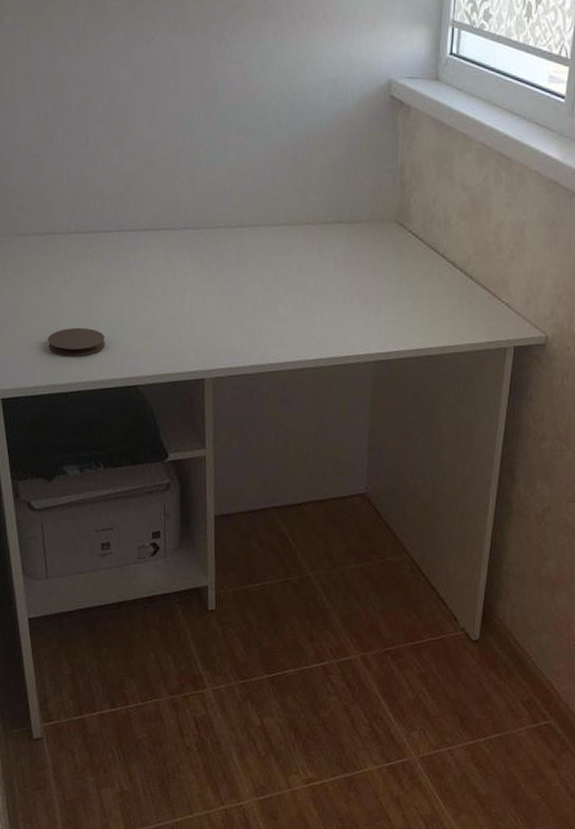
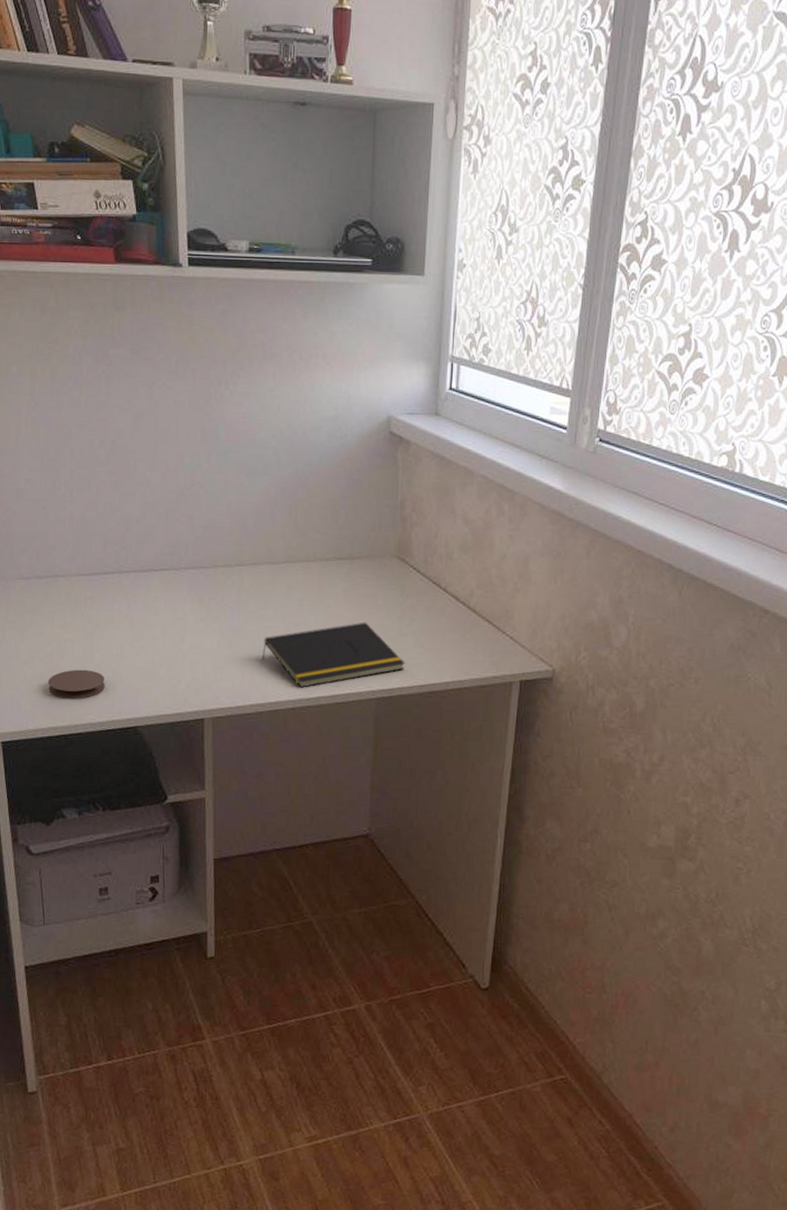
notepad: none [261,286,403,350] -> present [261,622,405,688]

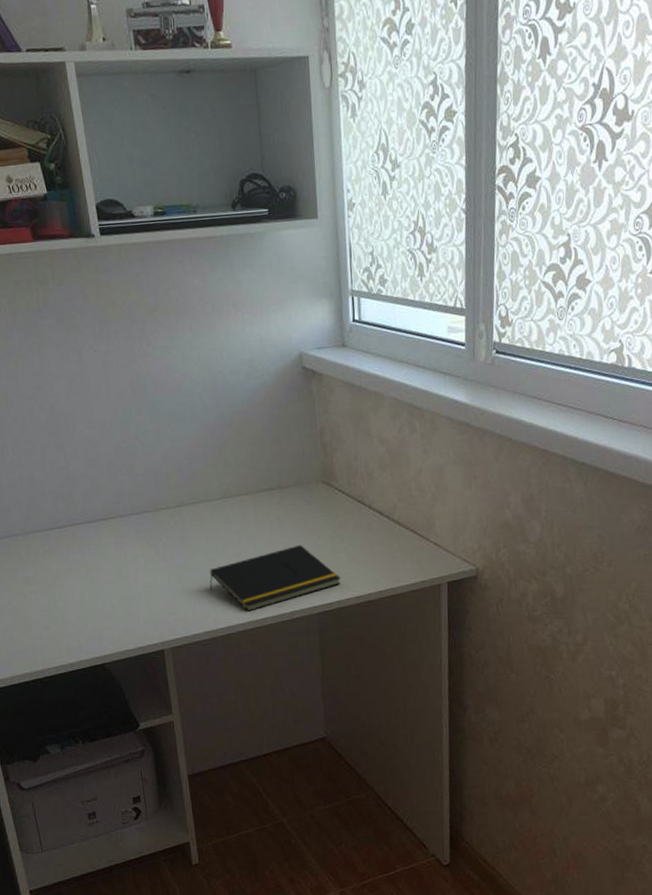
coaster: present [47,669,105,699] -> none [18,617,71,646]

